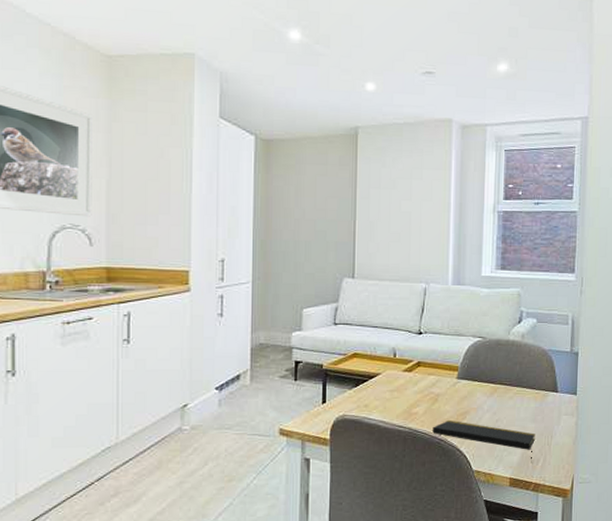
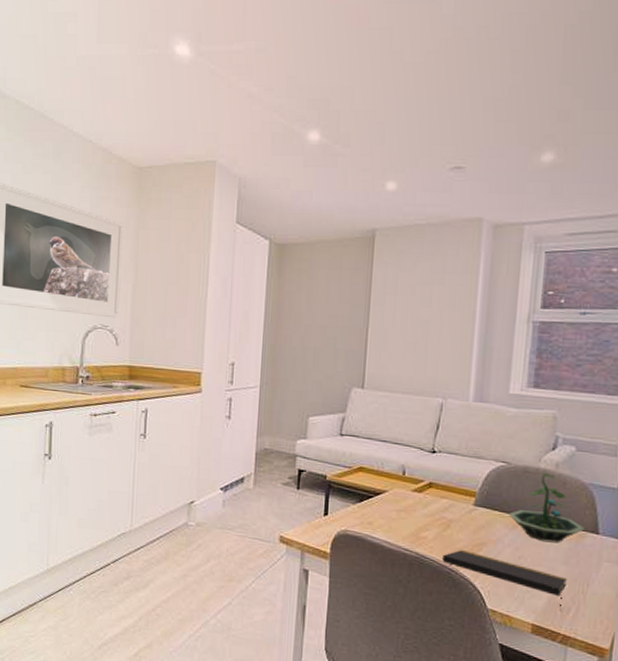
terrarium: none [486,343,546,404] -> present [508,472,584,543]

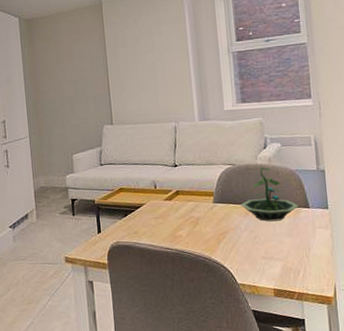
notepad: present [442,549,567,612] -> none [197,239,293,274]

